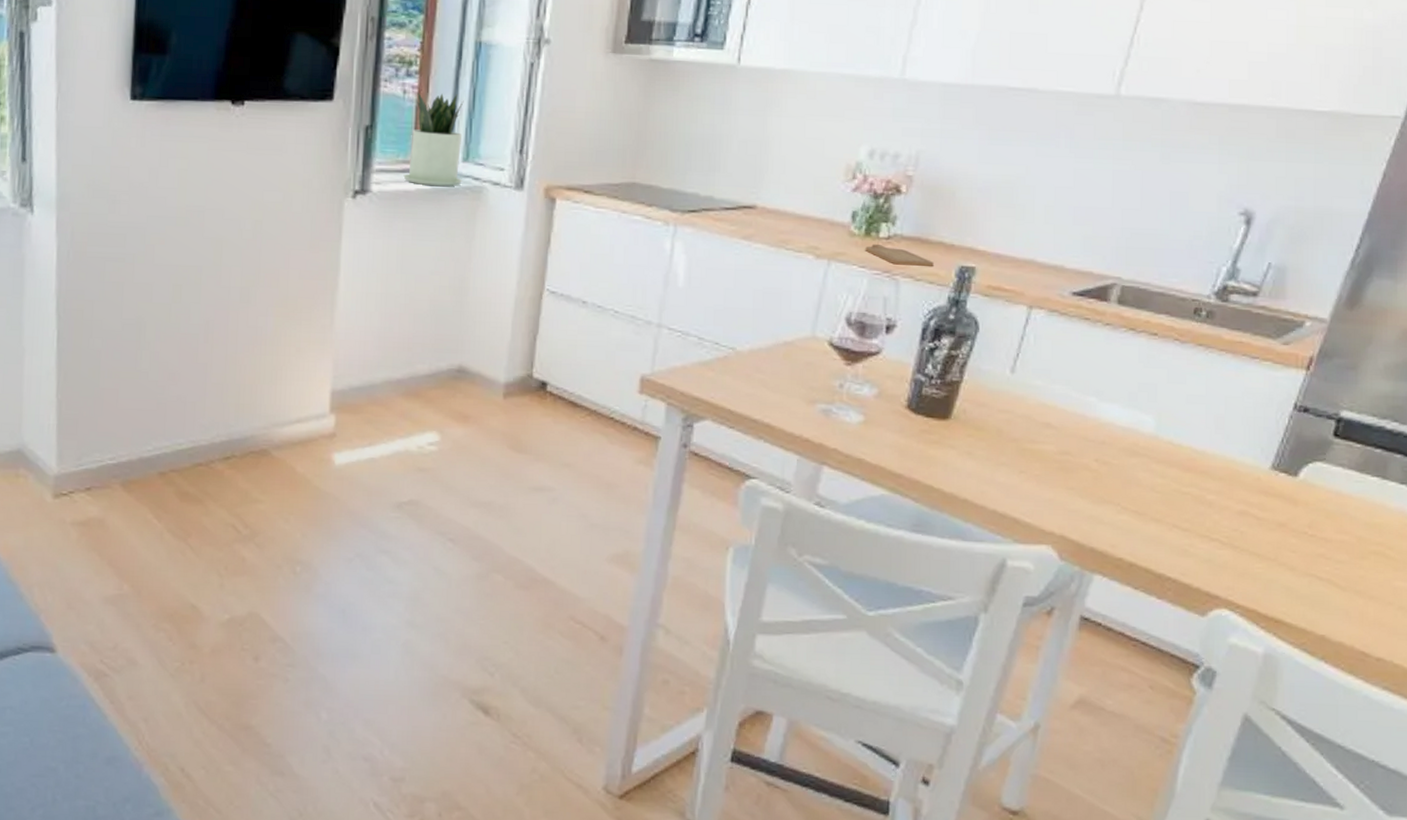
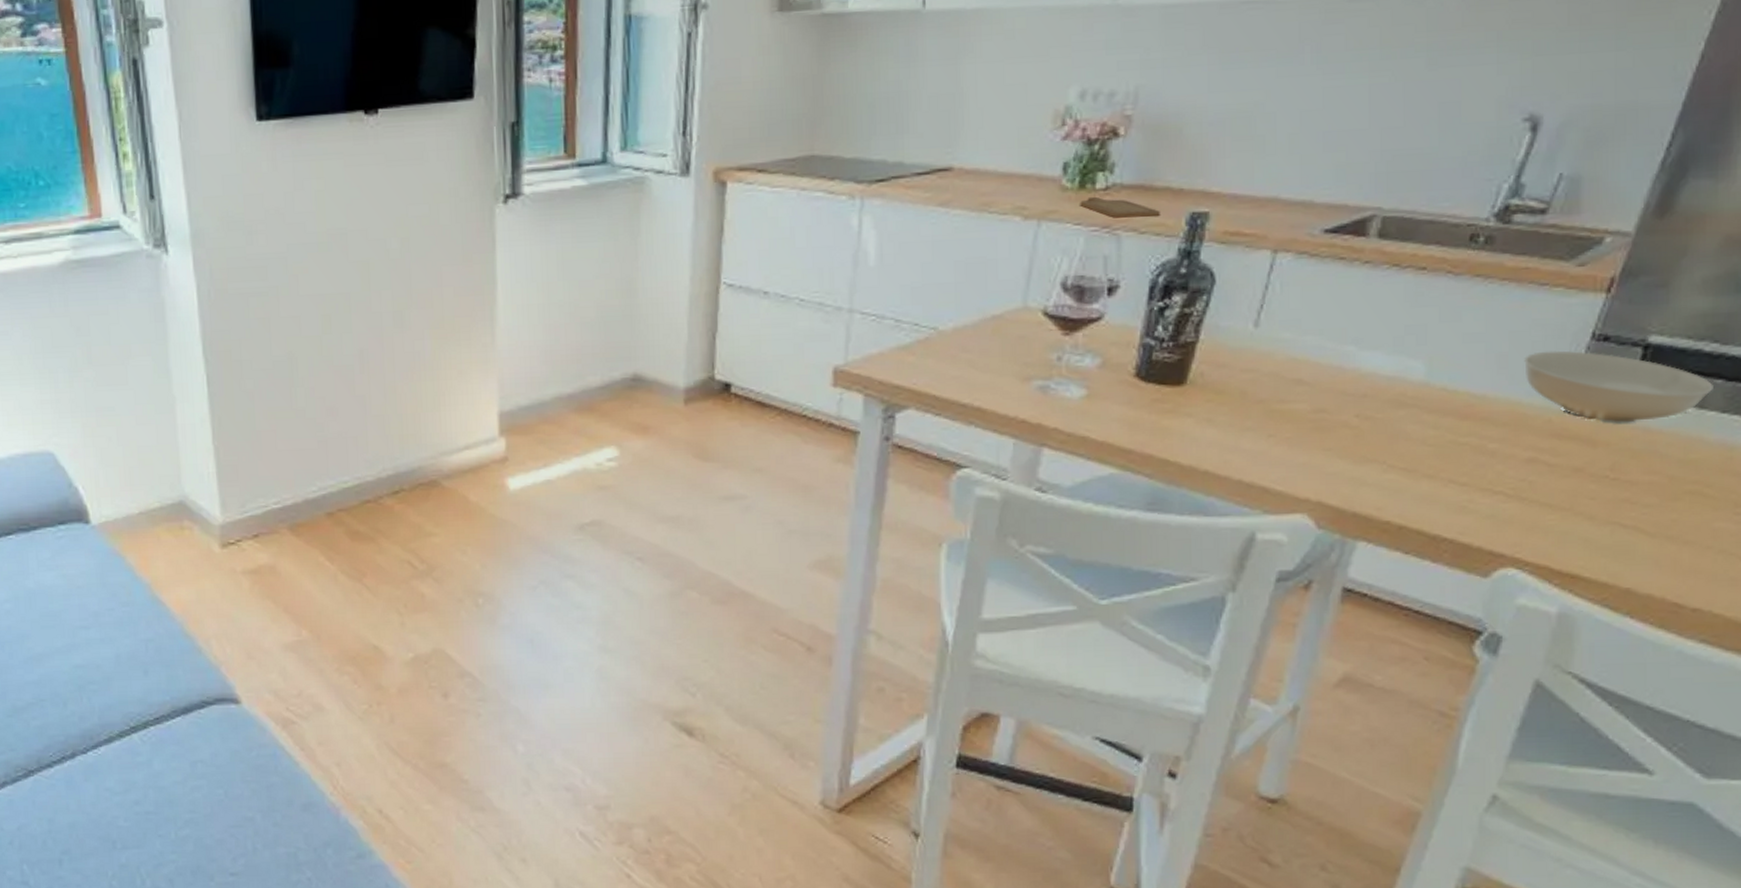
planter: present [403,91,464,187] -> none [557,77,622,182]
bowl: none [1238,416,1394,487] -> present [1524,350,1713,423]

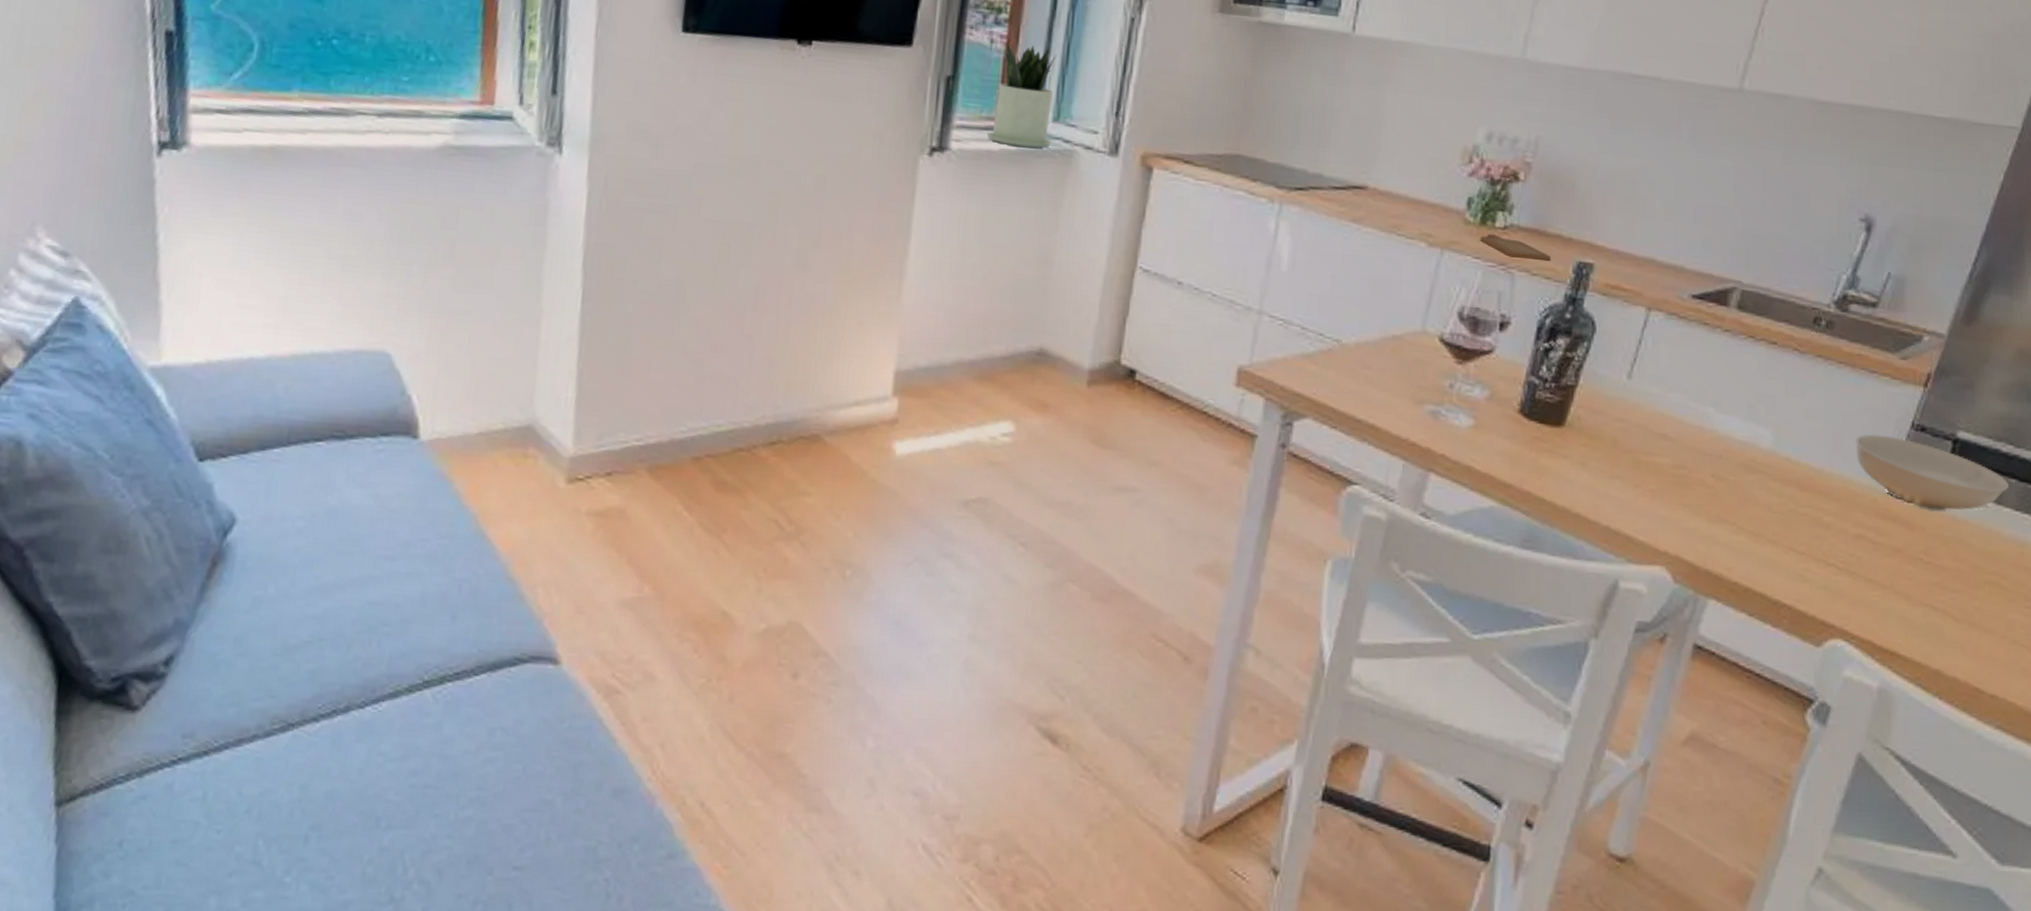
planter: none [557,77,622,182] -> present [986,41,1057,149]

